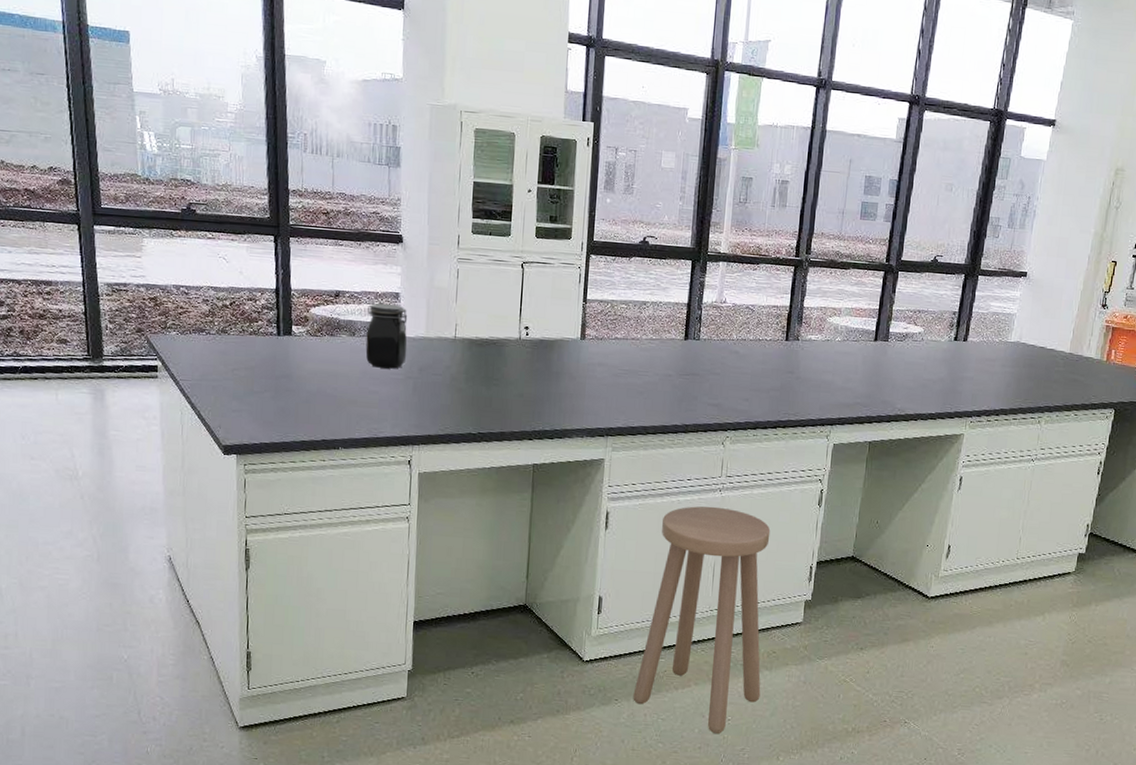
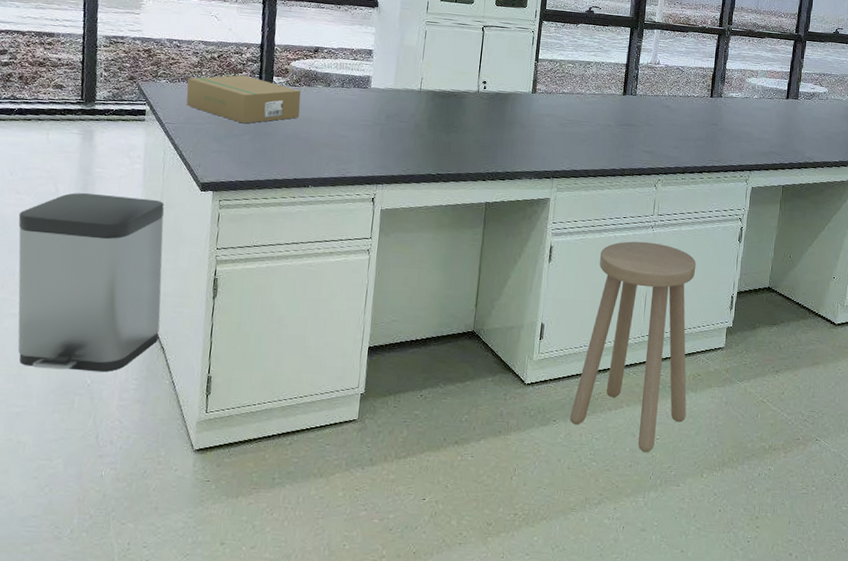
pedal bin: none [35,457,193,647] -> present [18,192,165,372]
box: none [199,324,324,380] -> present [186,75,301,124]
jar: present [365,303,408,369] -> none [338,58,379,116]

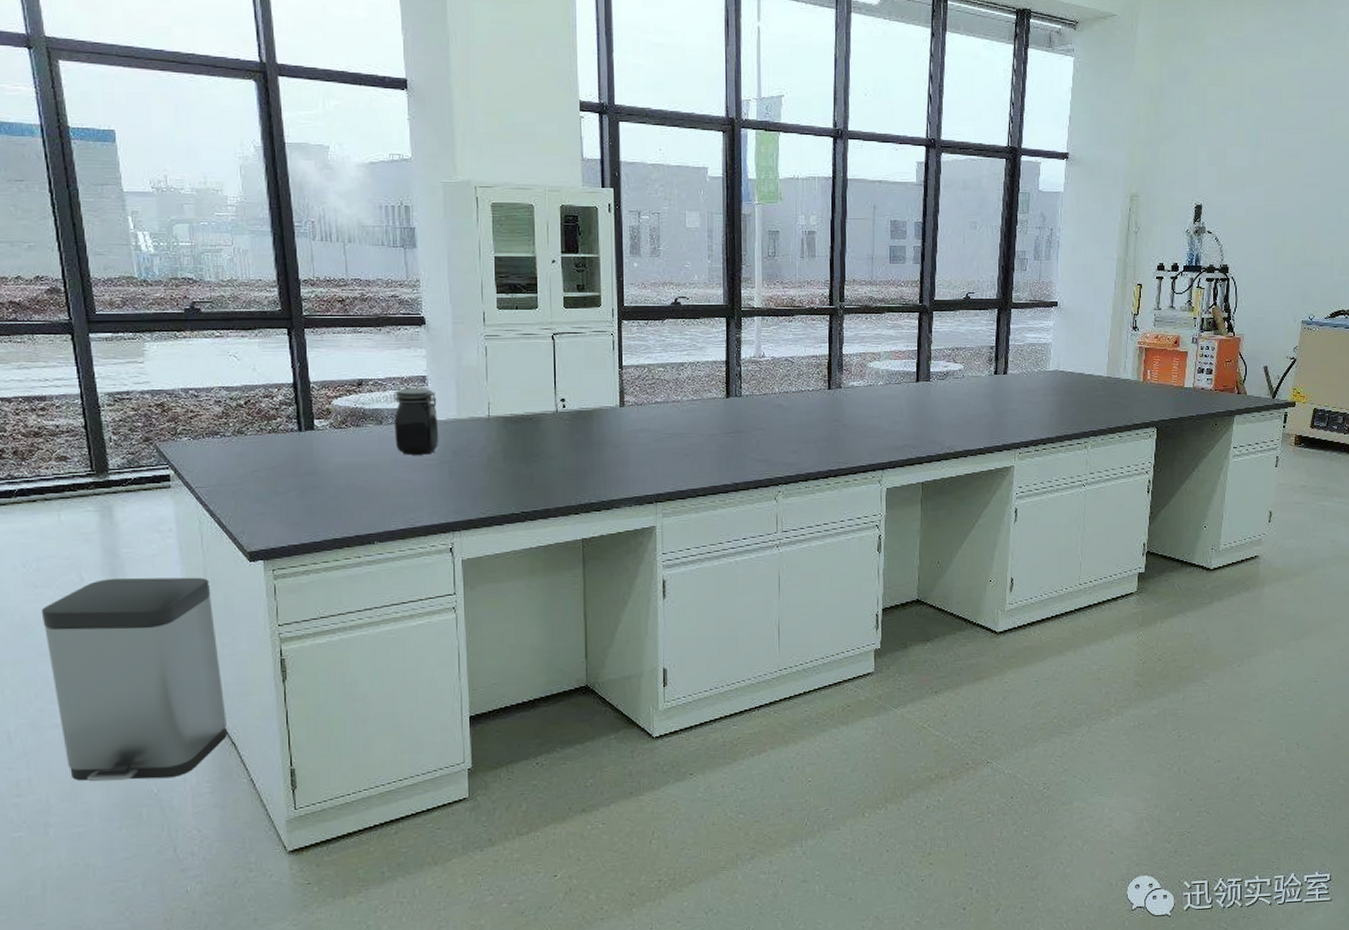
box: present [186,75,301,124] -> none [212,421,352,478]
jar: none [338,58,379,116] -> present [394,388,439,455]
stool: present [570,241,697,453] -> none [708,563,839,798]

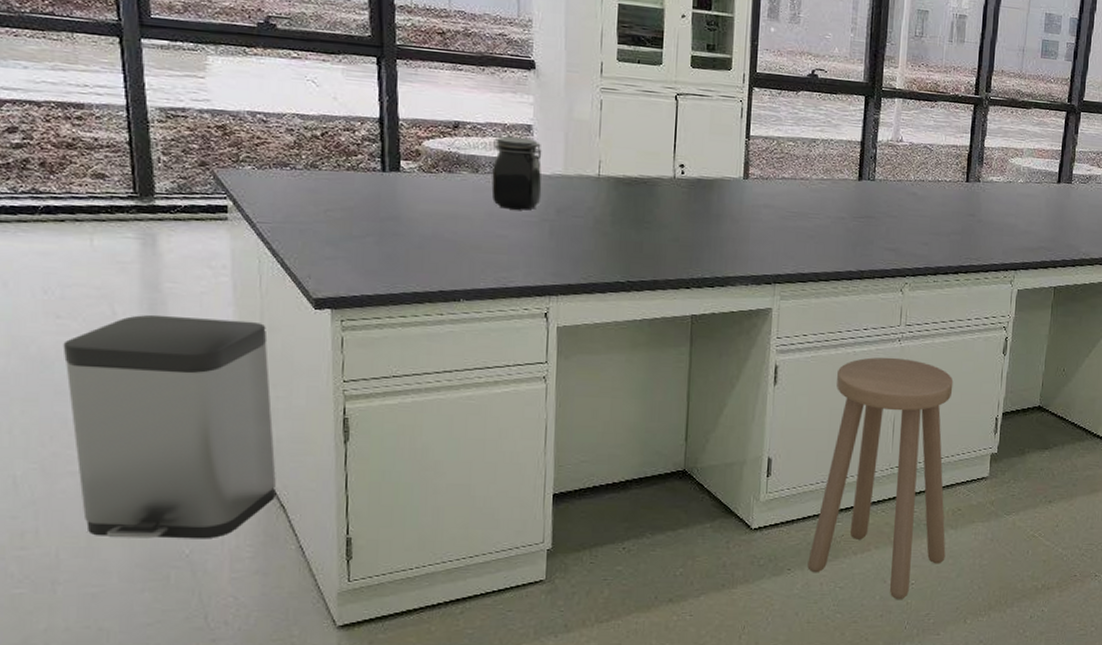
stool: none [708,563,839,798] -> present [807,357,954,600]

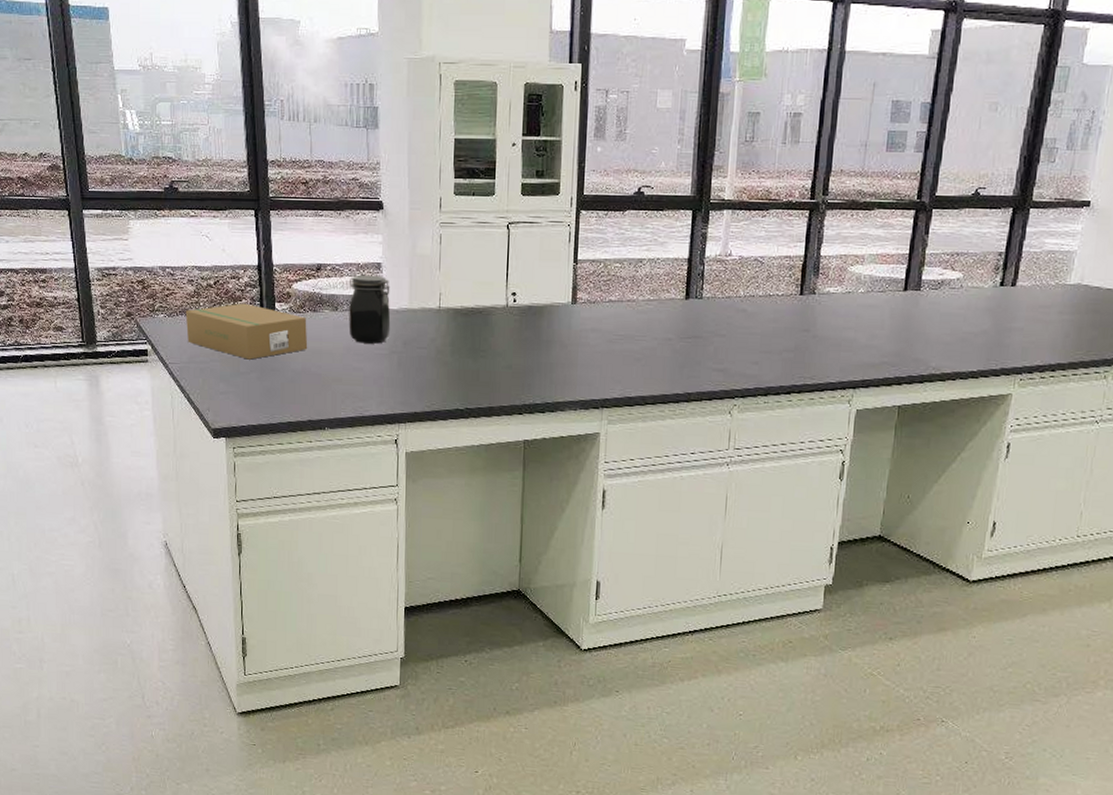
pedal bin: present [63,314,276,539] -> none [40,443,189,633]
box: none [281,158,441,222] -> present [185,303,308,360]
stool: present [807,357,954,600] -> none [635,482,785,730]

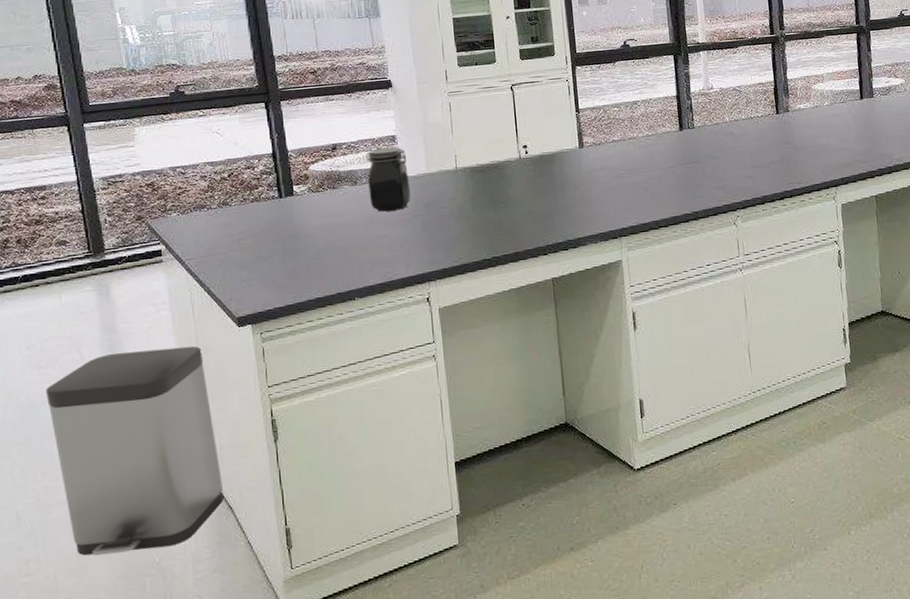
pedal bin: none [40,443,189,633] -> present [45,346,223,556]
box: present [185,303,308,360] -> none [199,190,330,244]

